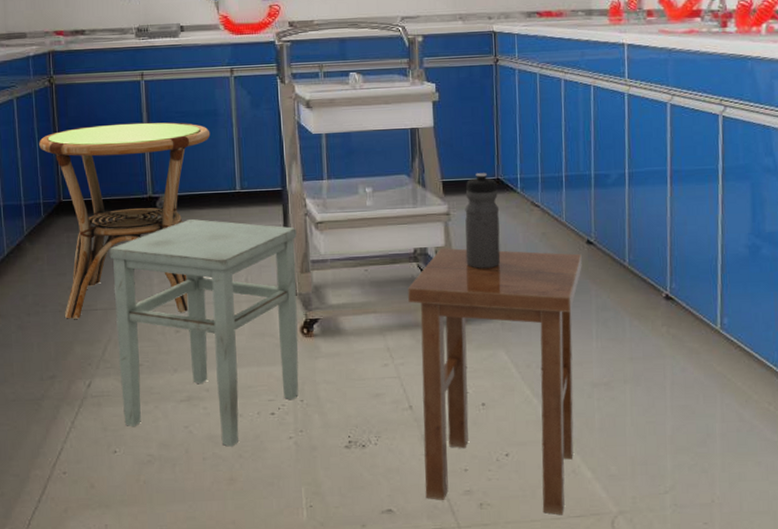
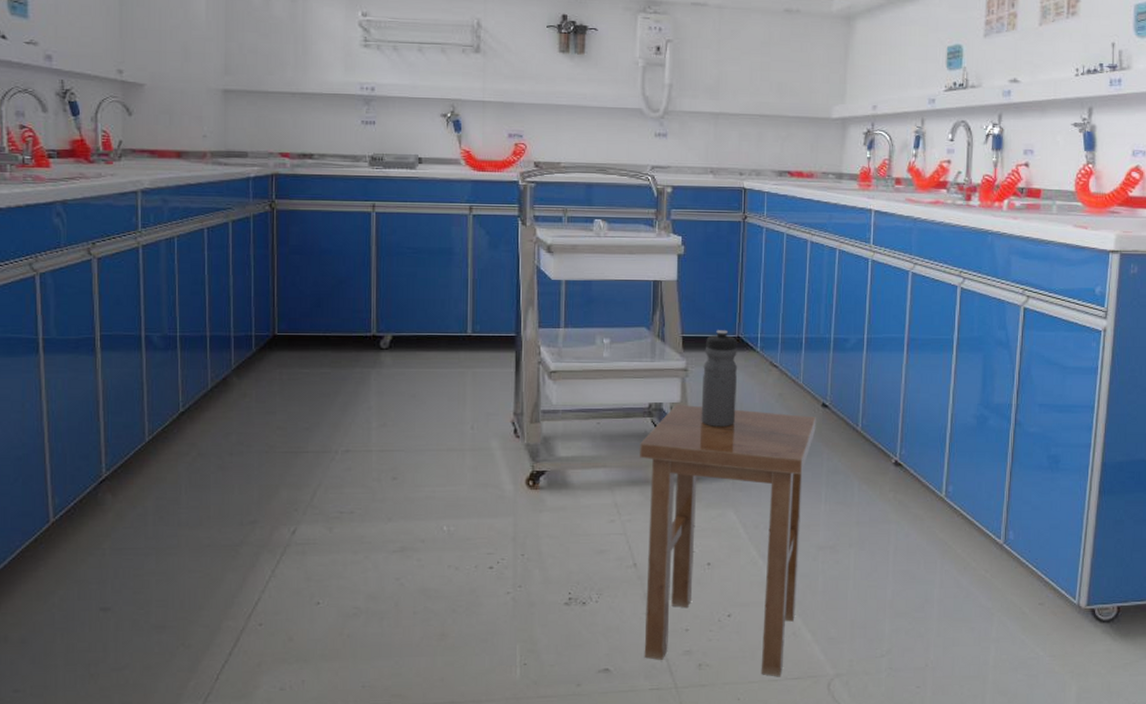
side table: present [39,122,211,319] -> none [255,256,444,461]
stool: present [109,219,299,447] -> none [325,362,528,601]

